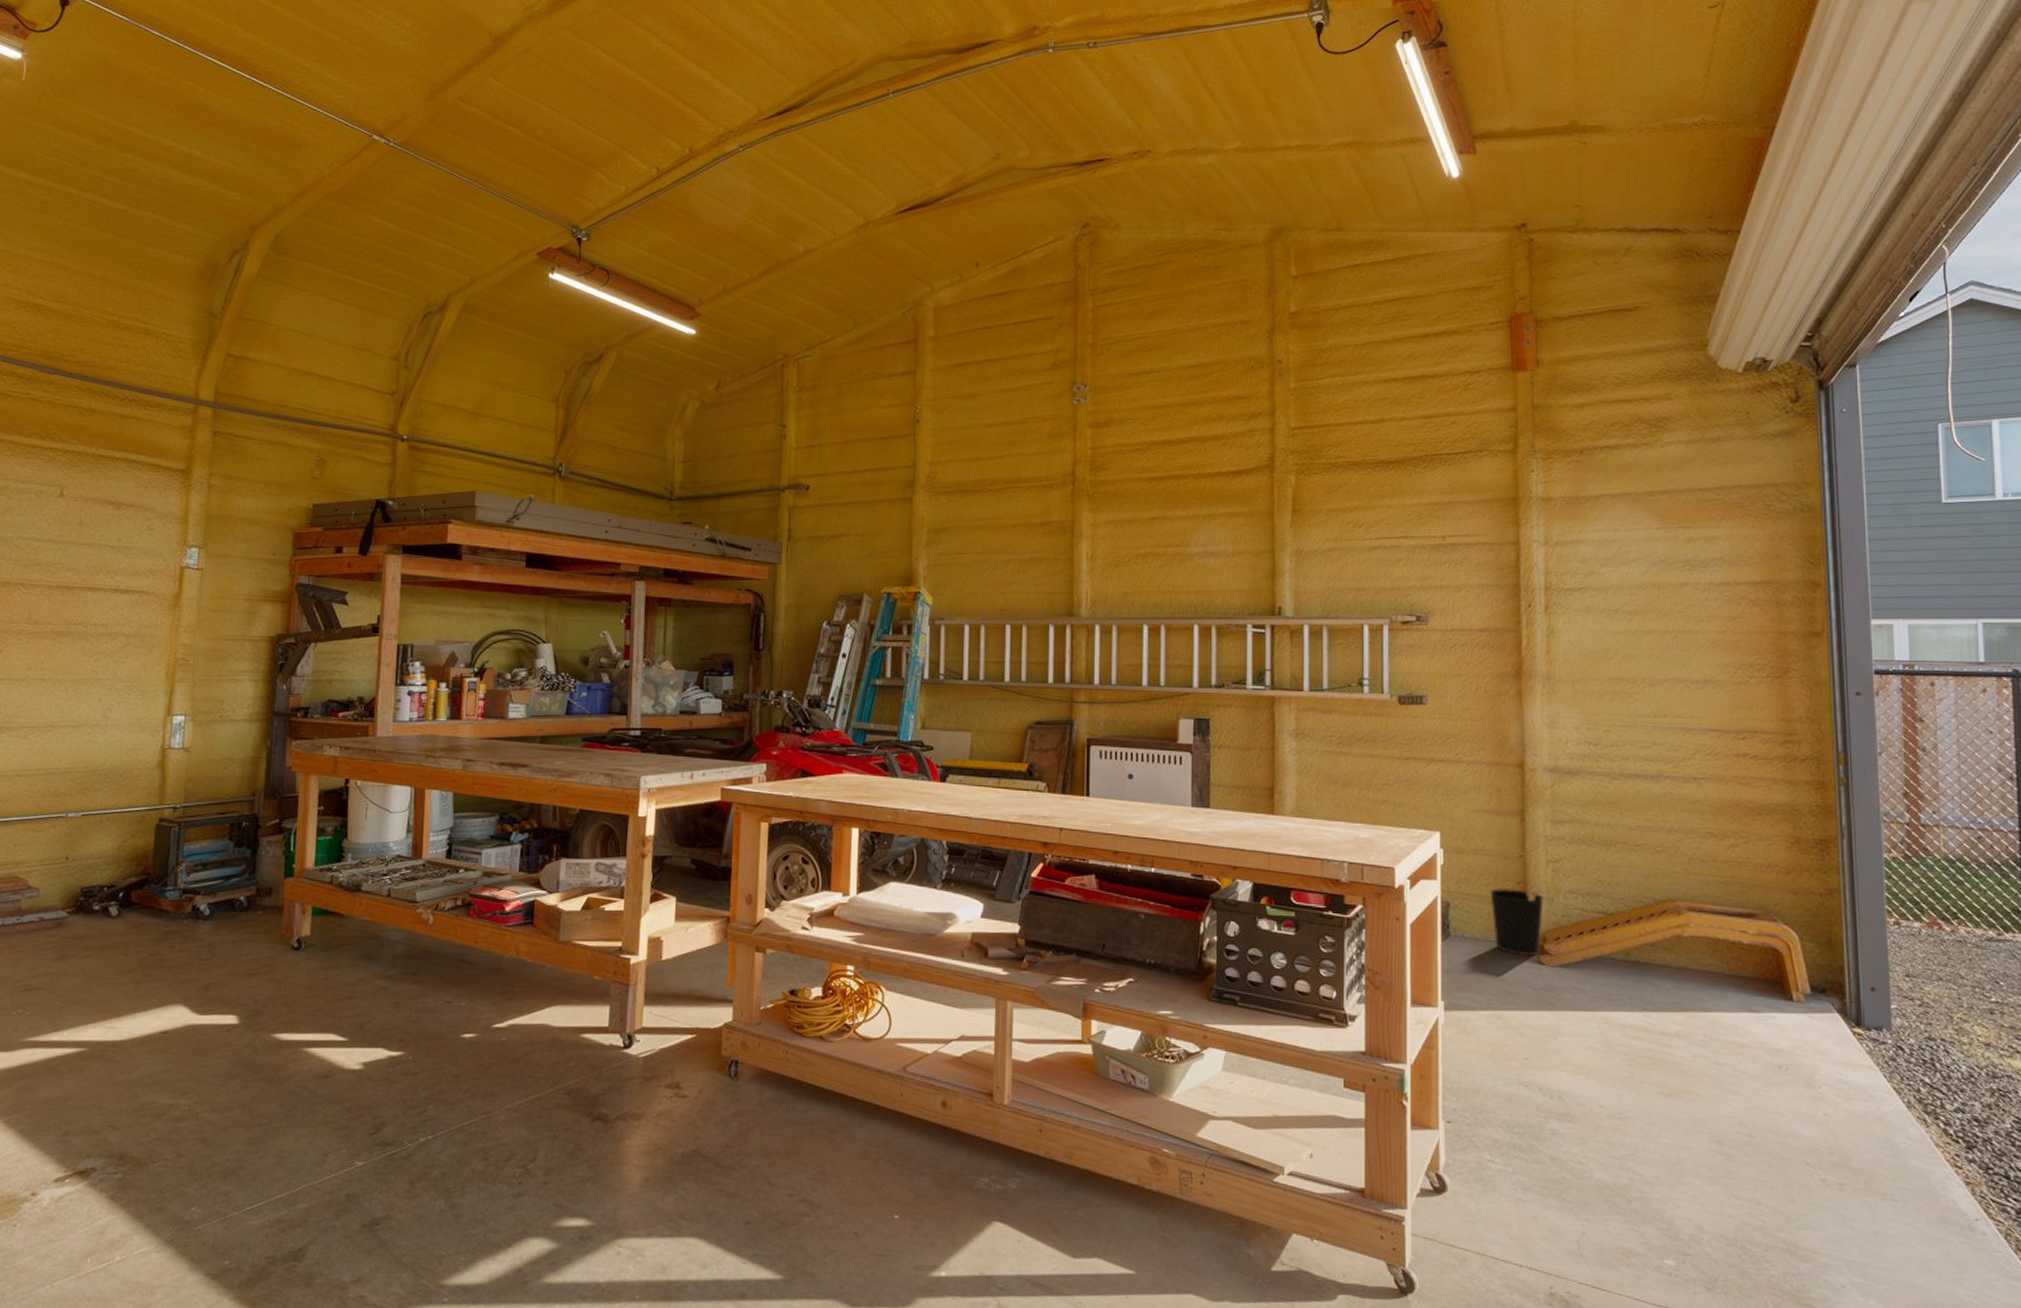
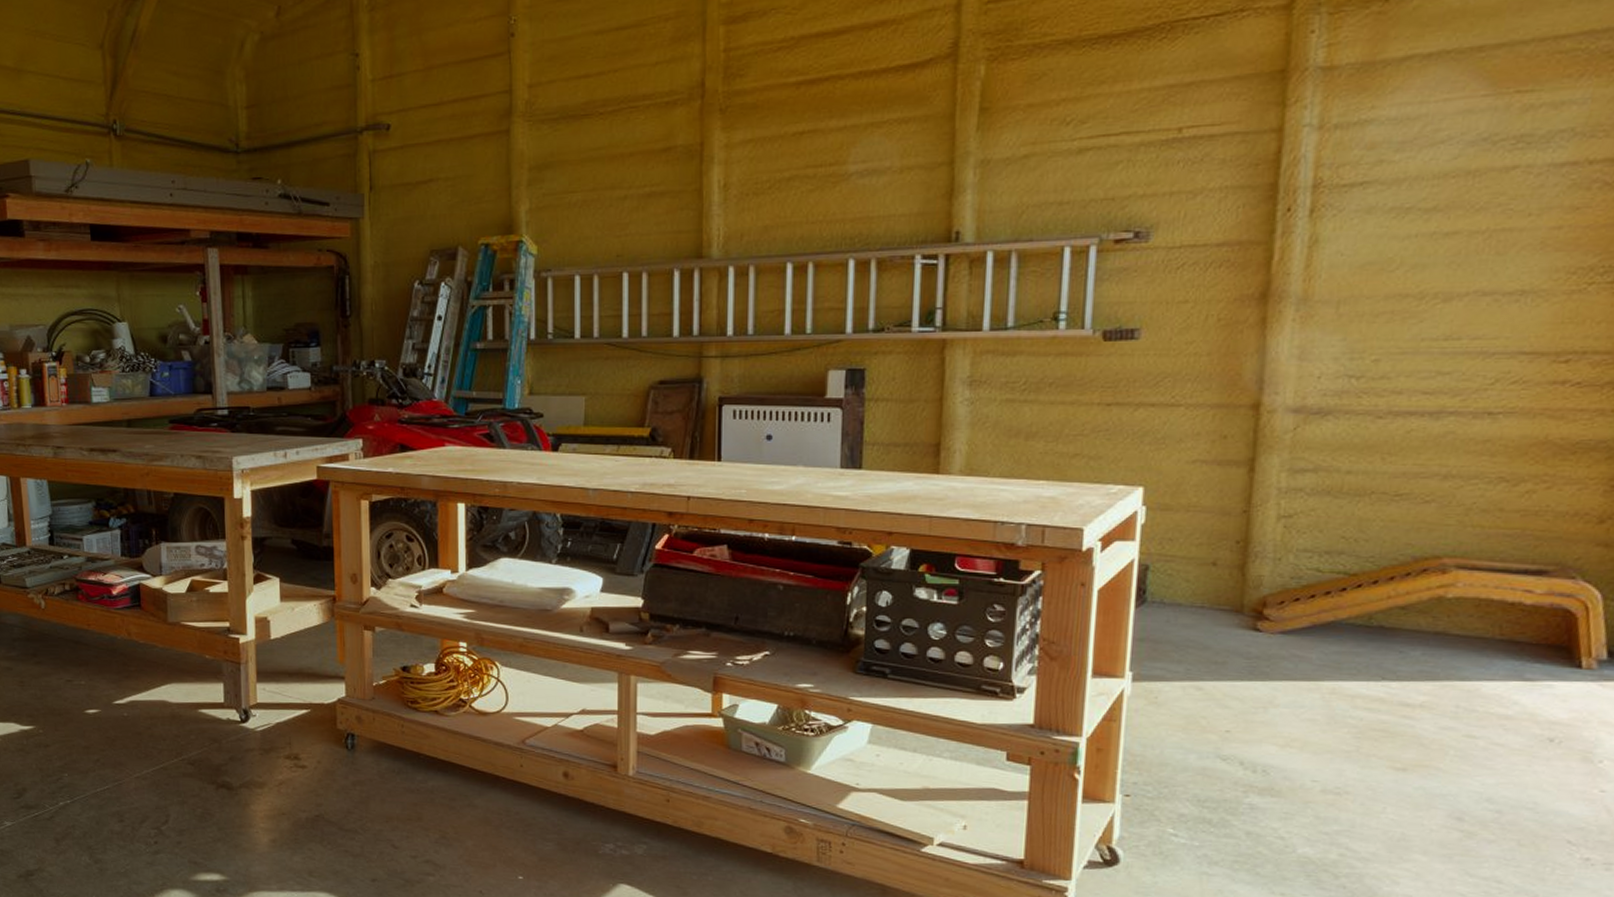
wastebasket: present [1489,887,1545,956] -> none [1199,547,1270,623]

